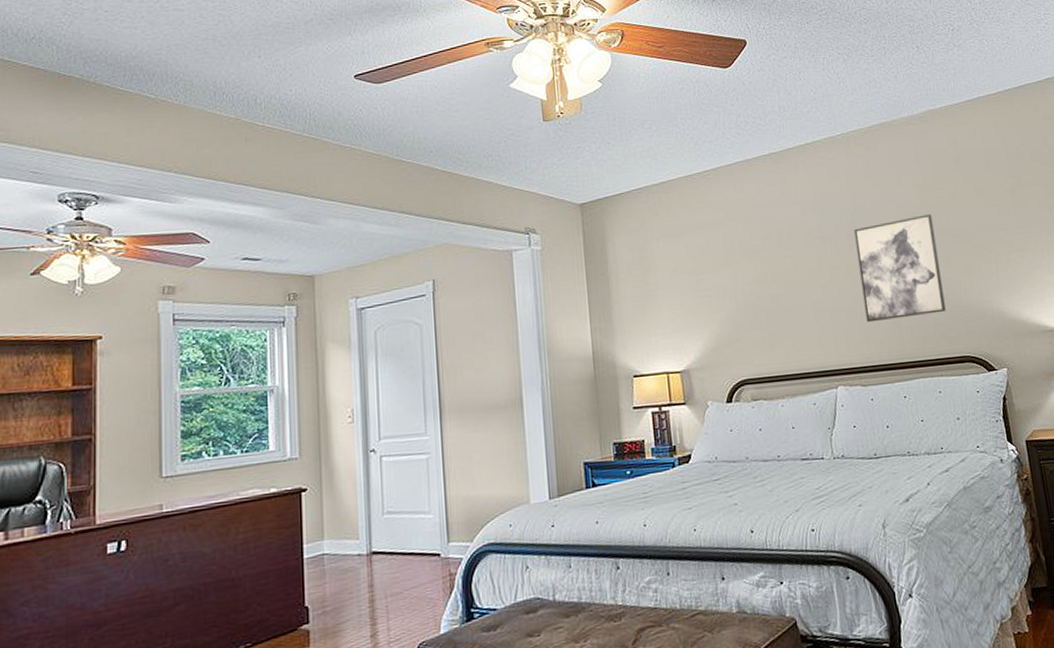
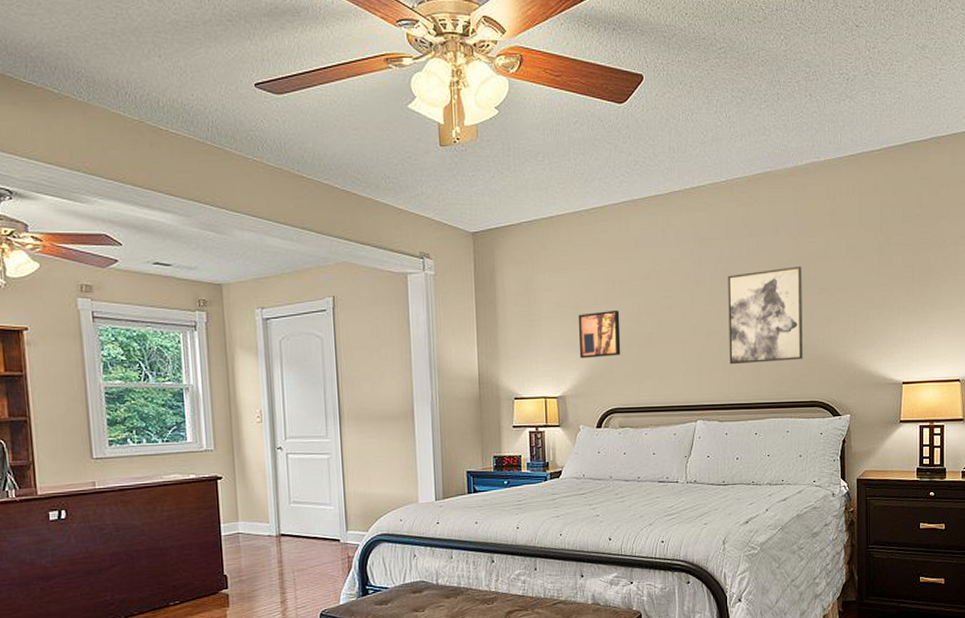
wall art: none [697,272,747,328] -> present [578,309,621,359]

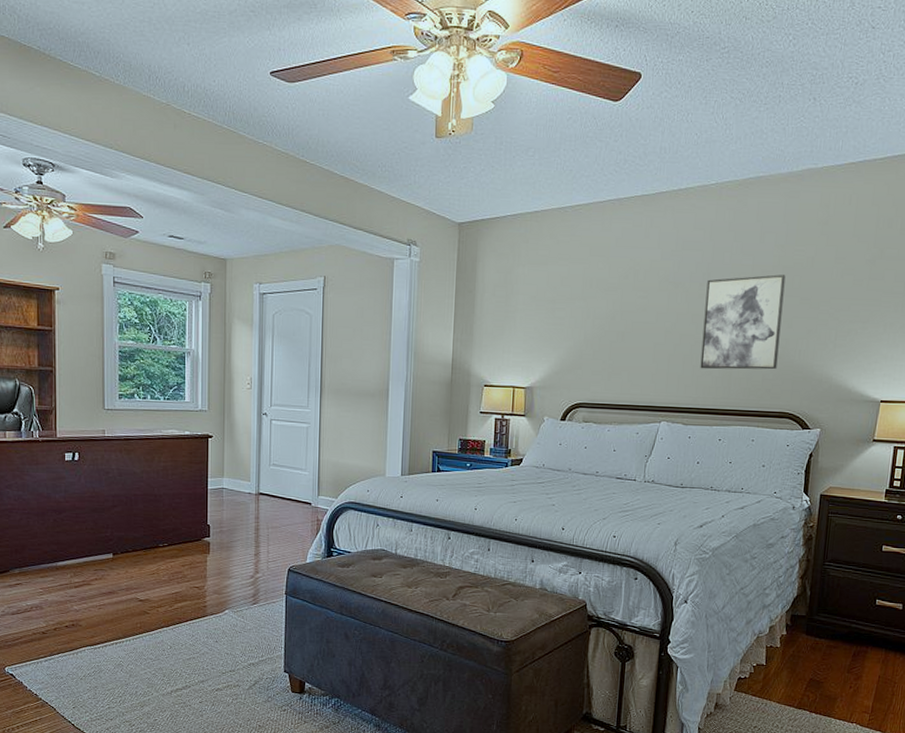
wall art: present [578,309,621,359] -> none [550,306,595,353]

